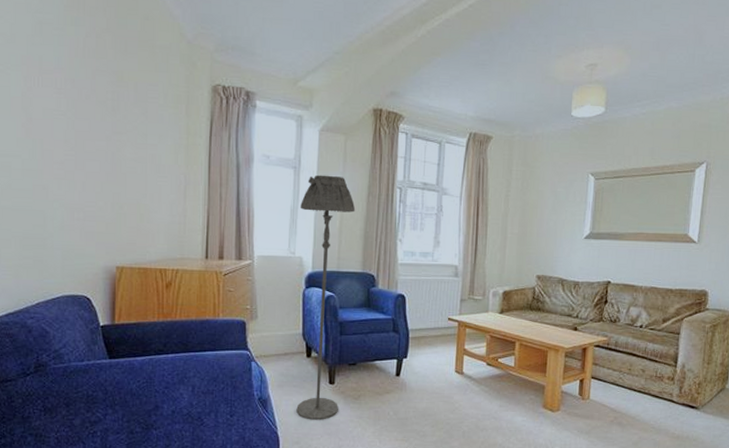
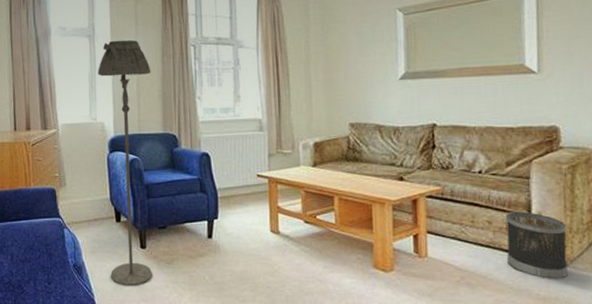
wastebasket: none [653,362,703,421] -> present [505,212,569,279]

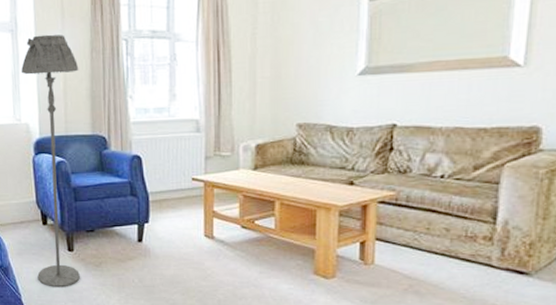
wastebasket: present [505,212,569,279] -> none [463,219,536,289]

